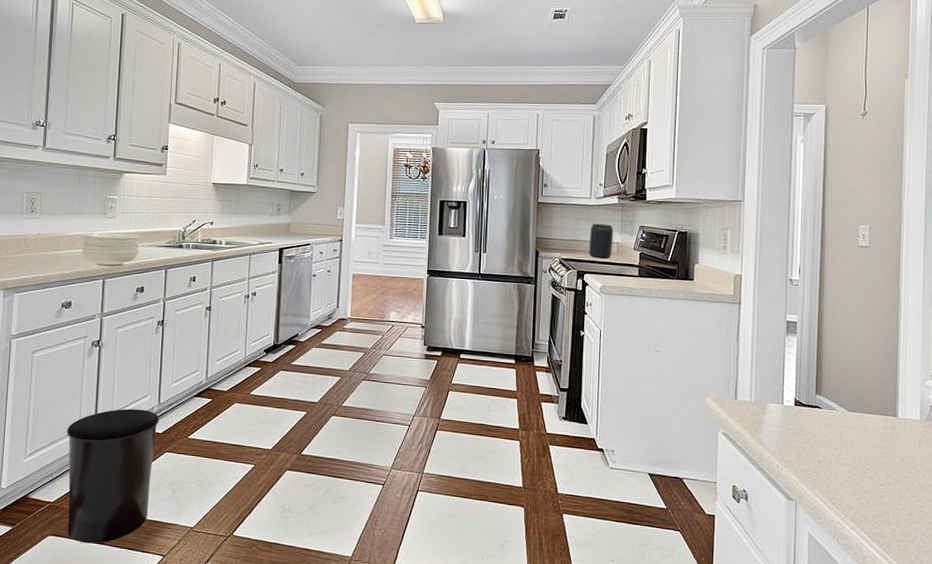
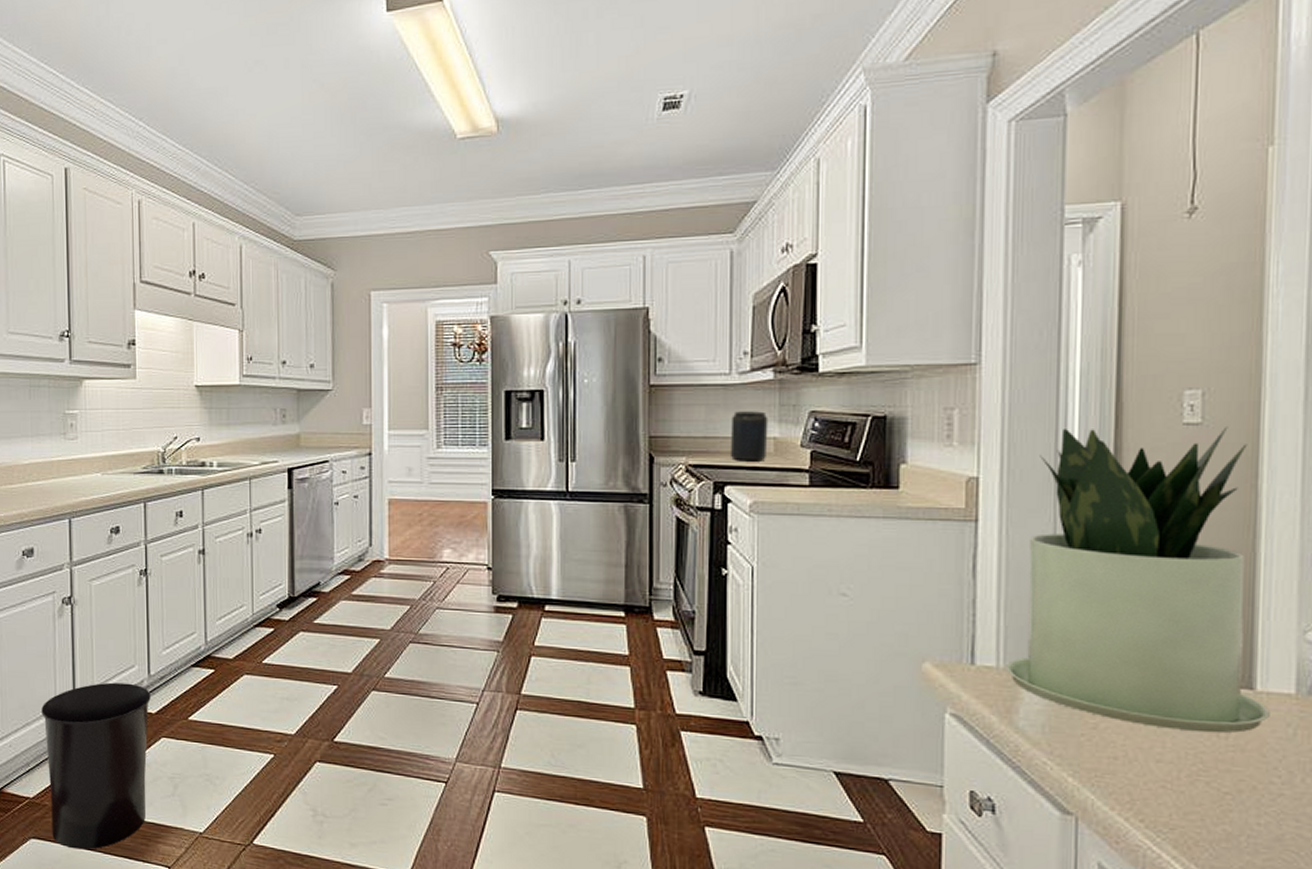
bowl: present [81,232,140,266] -> none [39,458,110,501]
planter: none [756,246,906,445] -> present [1007,427,1270,734]

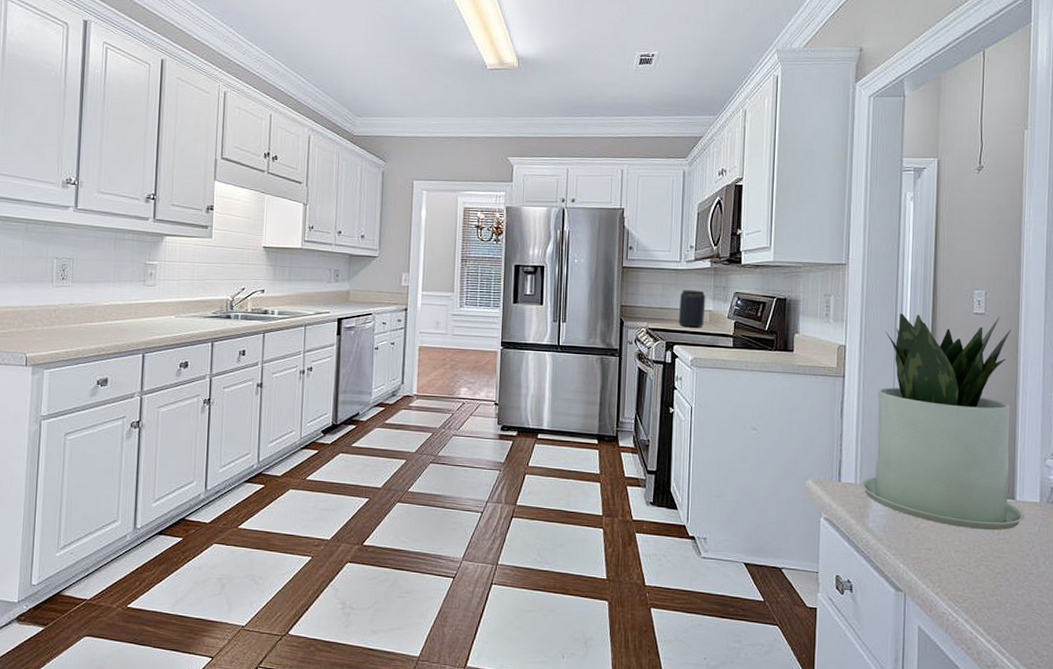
waste bin: present [41,682,151,850] -> none [104,496,206,645]

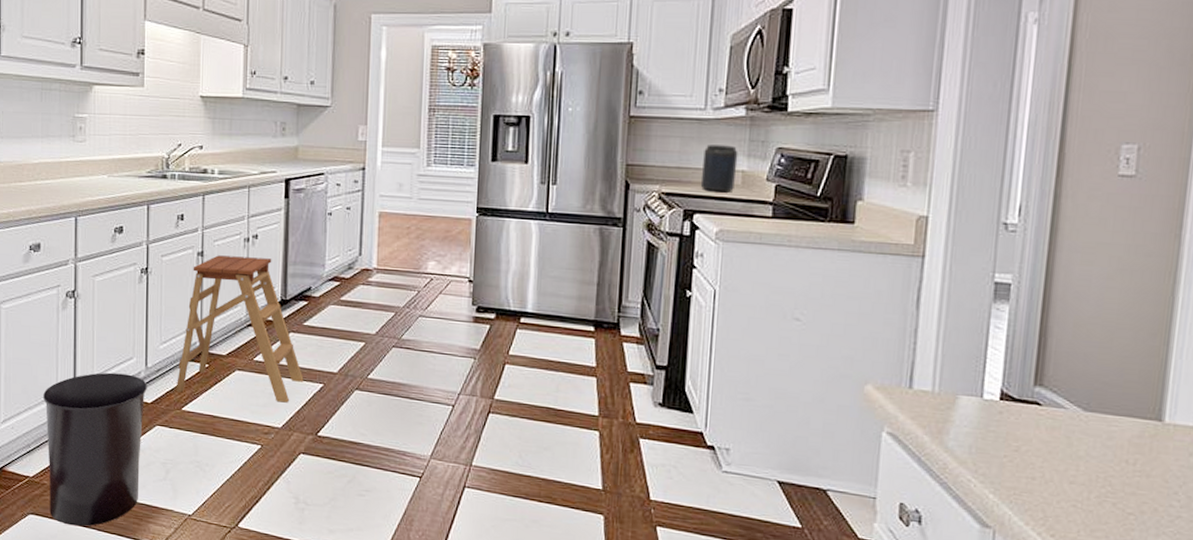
waste bin: none [104,496,206,645] -> present [43,372,147,527]
step ladder: none [233,386,351,517] -> present [175,255,304,403]
planter: present [861,313,1024,531] -> none [941,175,1175,460]

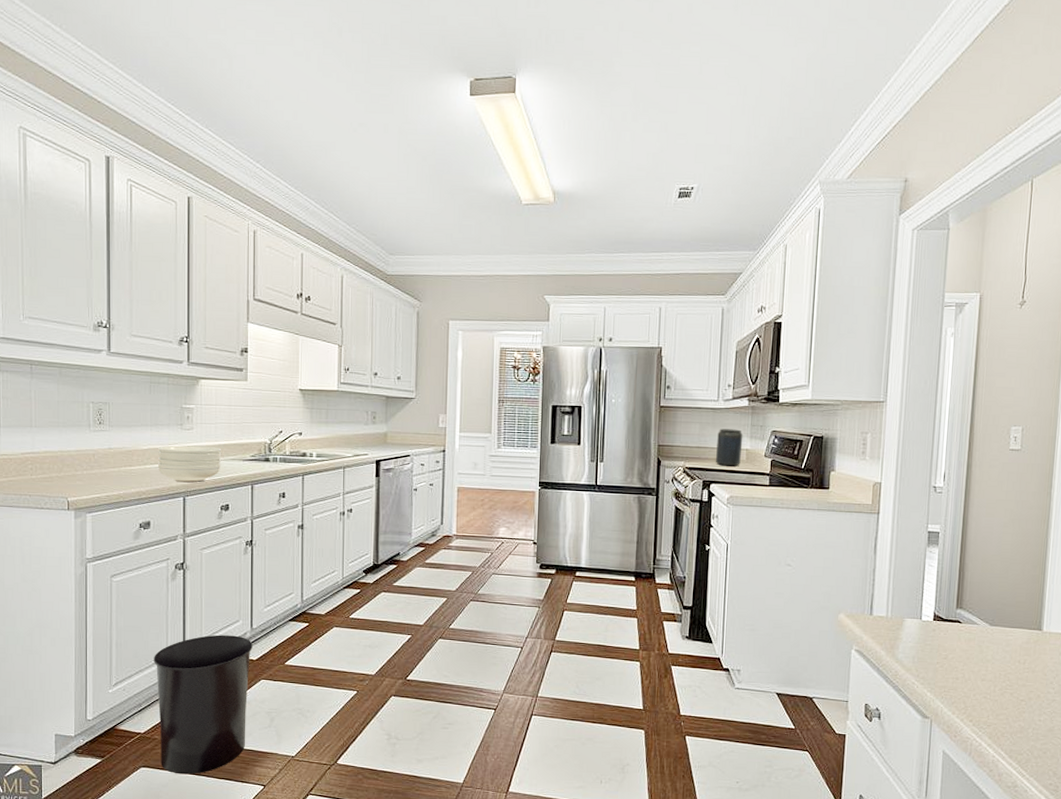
bowl: none [48,159,116,201] -> present [157,445,222,482]
step ladder: present [175,255,304,403] -> none [279,527,394,653]

